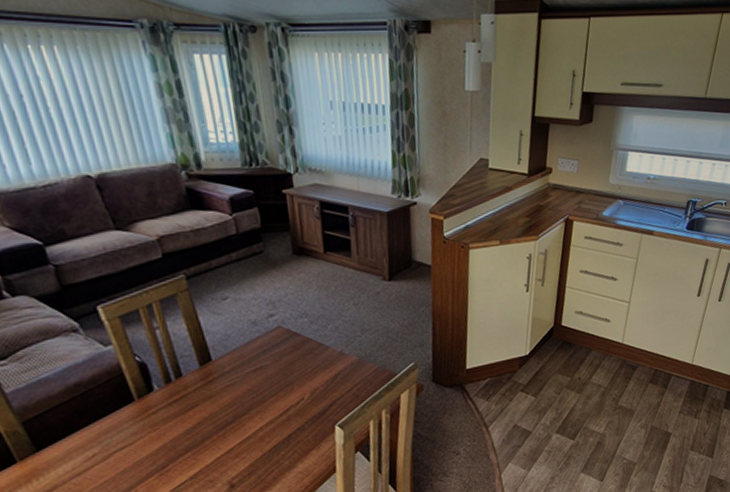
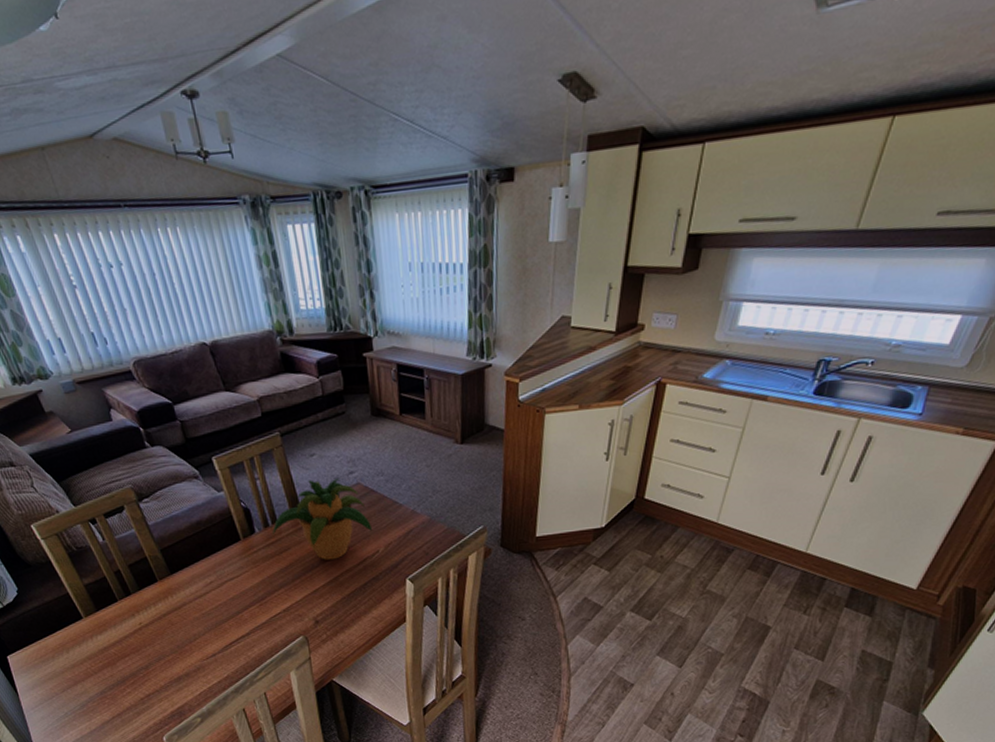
potted plant: none [176,322,297,414] -> present [273,477,373,560]

